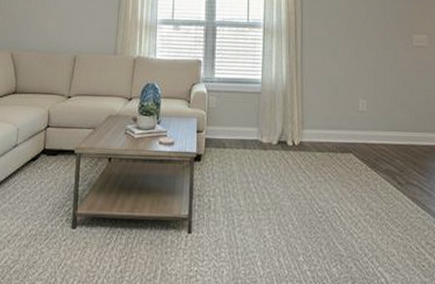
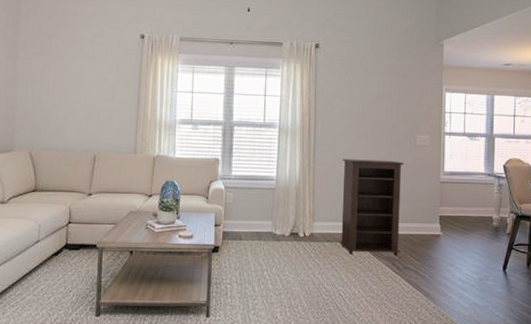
bookshelf: none [331,60,402,169] -> present [339,159,404,255]

